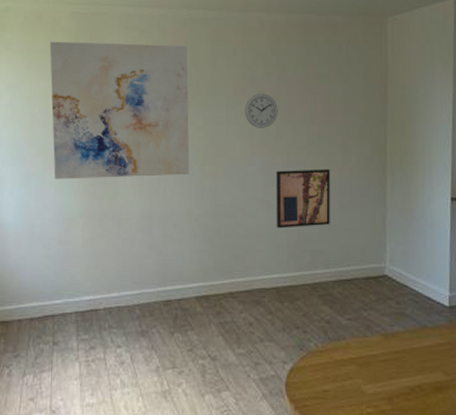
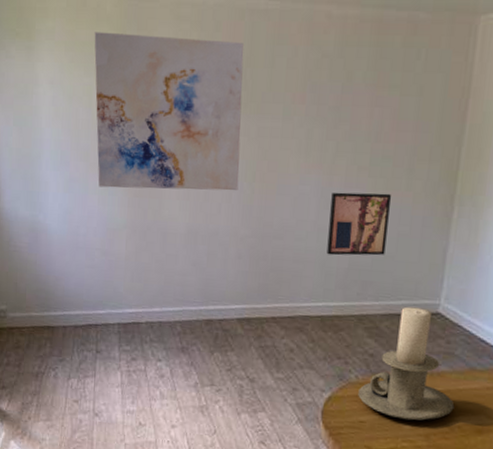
wall clock: present [245,93,278,128] -> none [302,102,340,144]
candle holder: none [319,272,412,385] -> present [358,307,455,421]

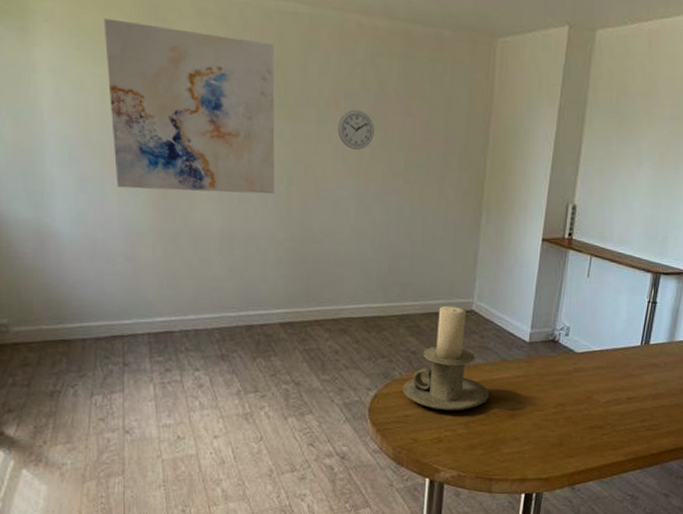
wall clock: none [302,102,340,144] -> present [338,109,374,150]
wall art: present [326,192,391,256] -> none [367,197,425,259]

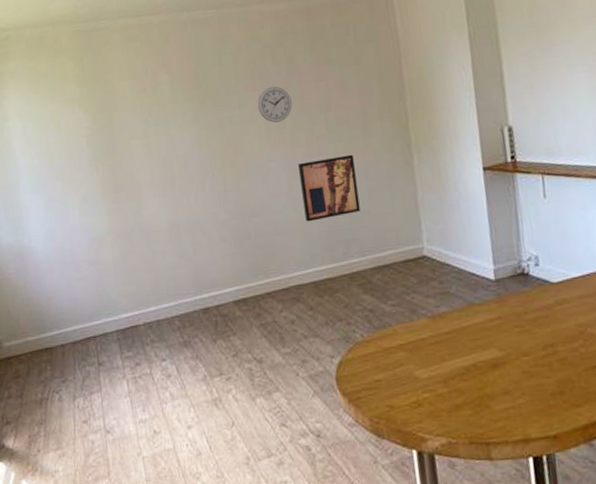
wall art: present [103,18,275,194] -> none [54,49,211,201]
wall art: none [367,197,425,259] -> present [298,154,360,222]
candle holder: present [402,305,490,411] -> none [367,254,464,370]

